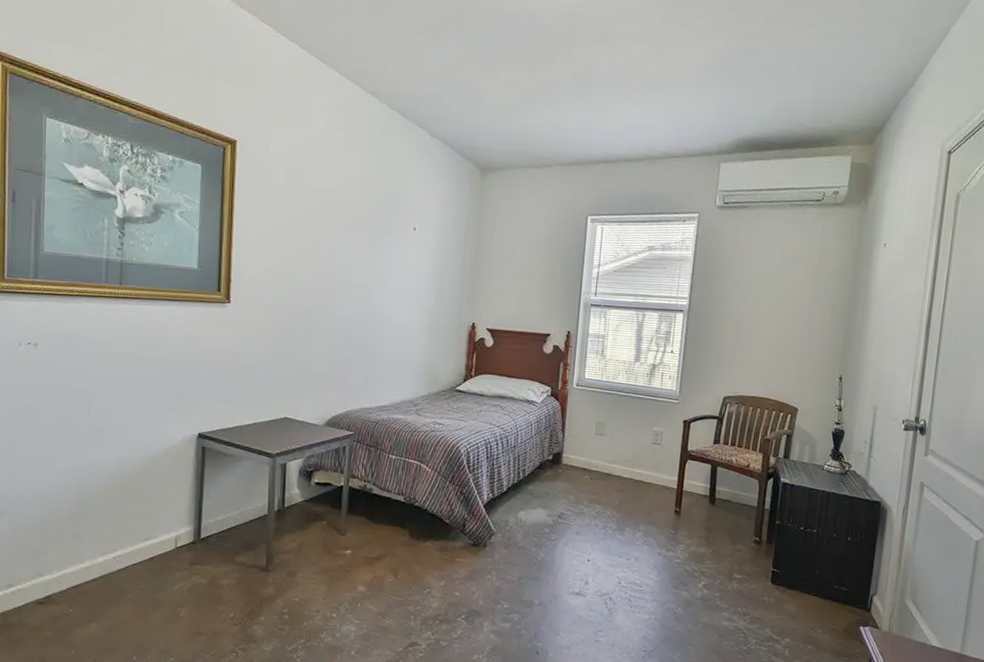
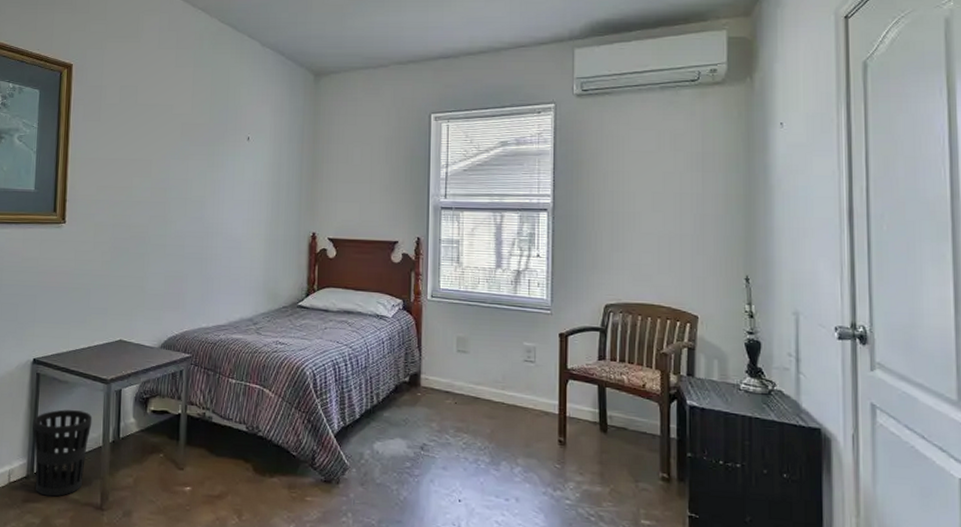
wastebasket: none [198,481,258,560] -> present [32,409,93,497]

